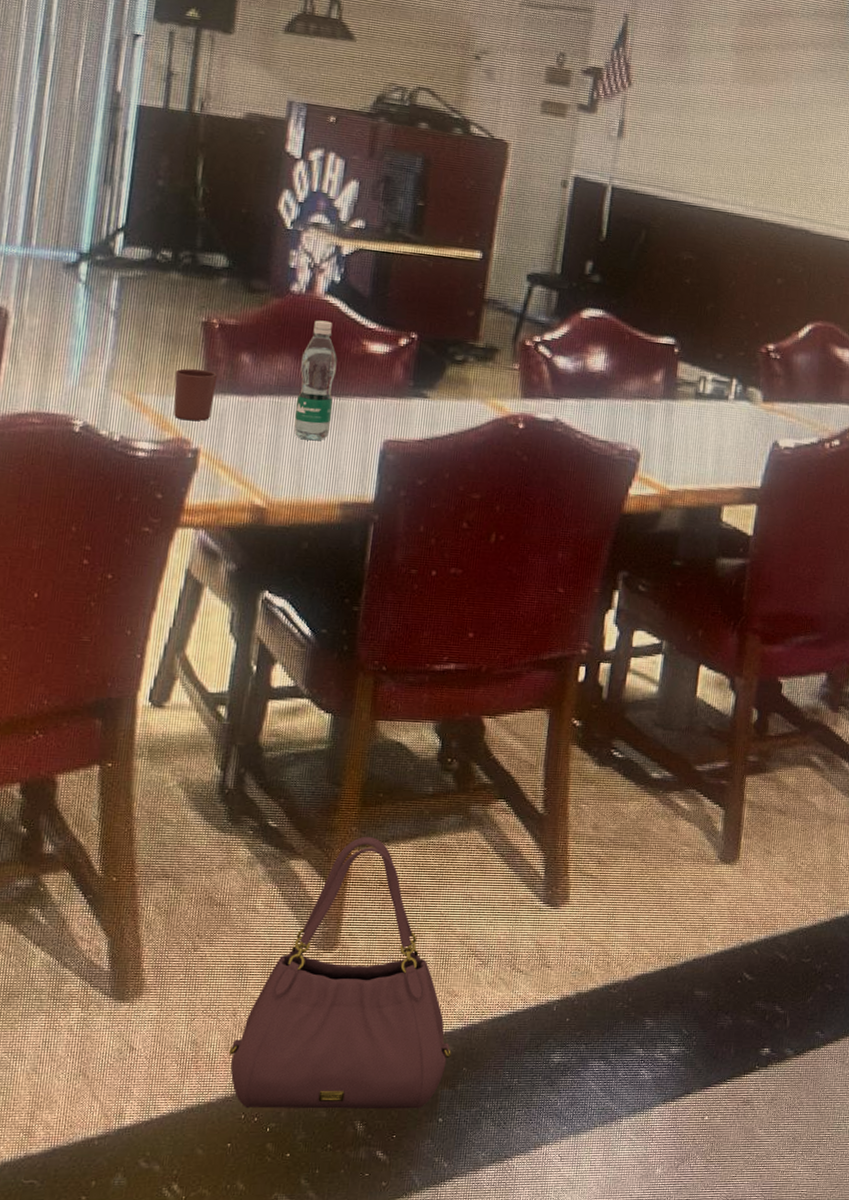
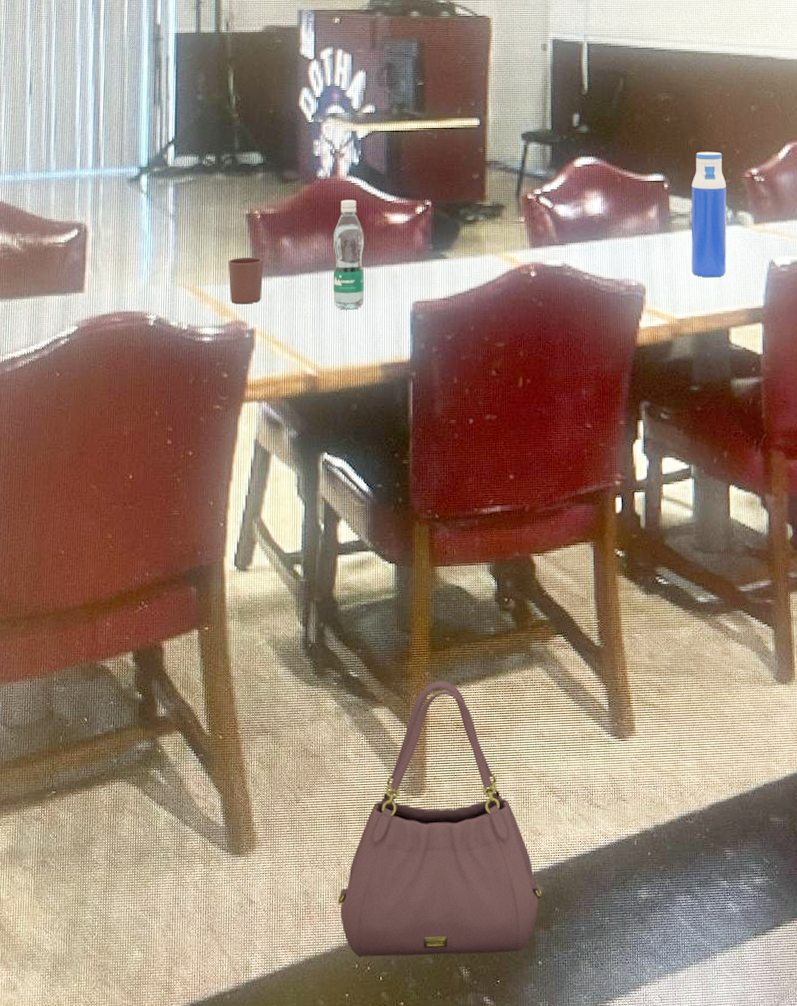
water bottle: none [690,319,741,452] -> present [691,151,727,278]

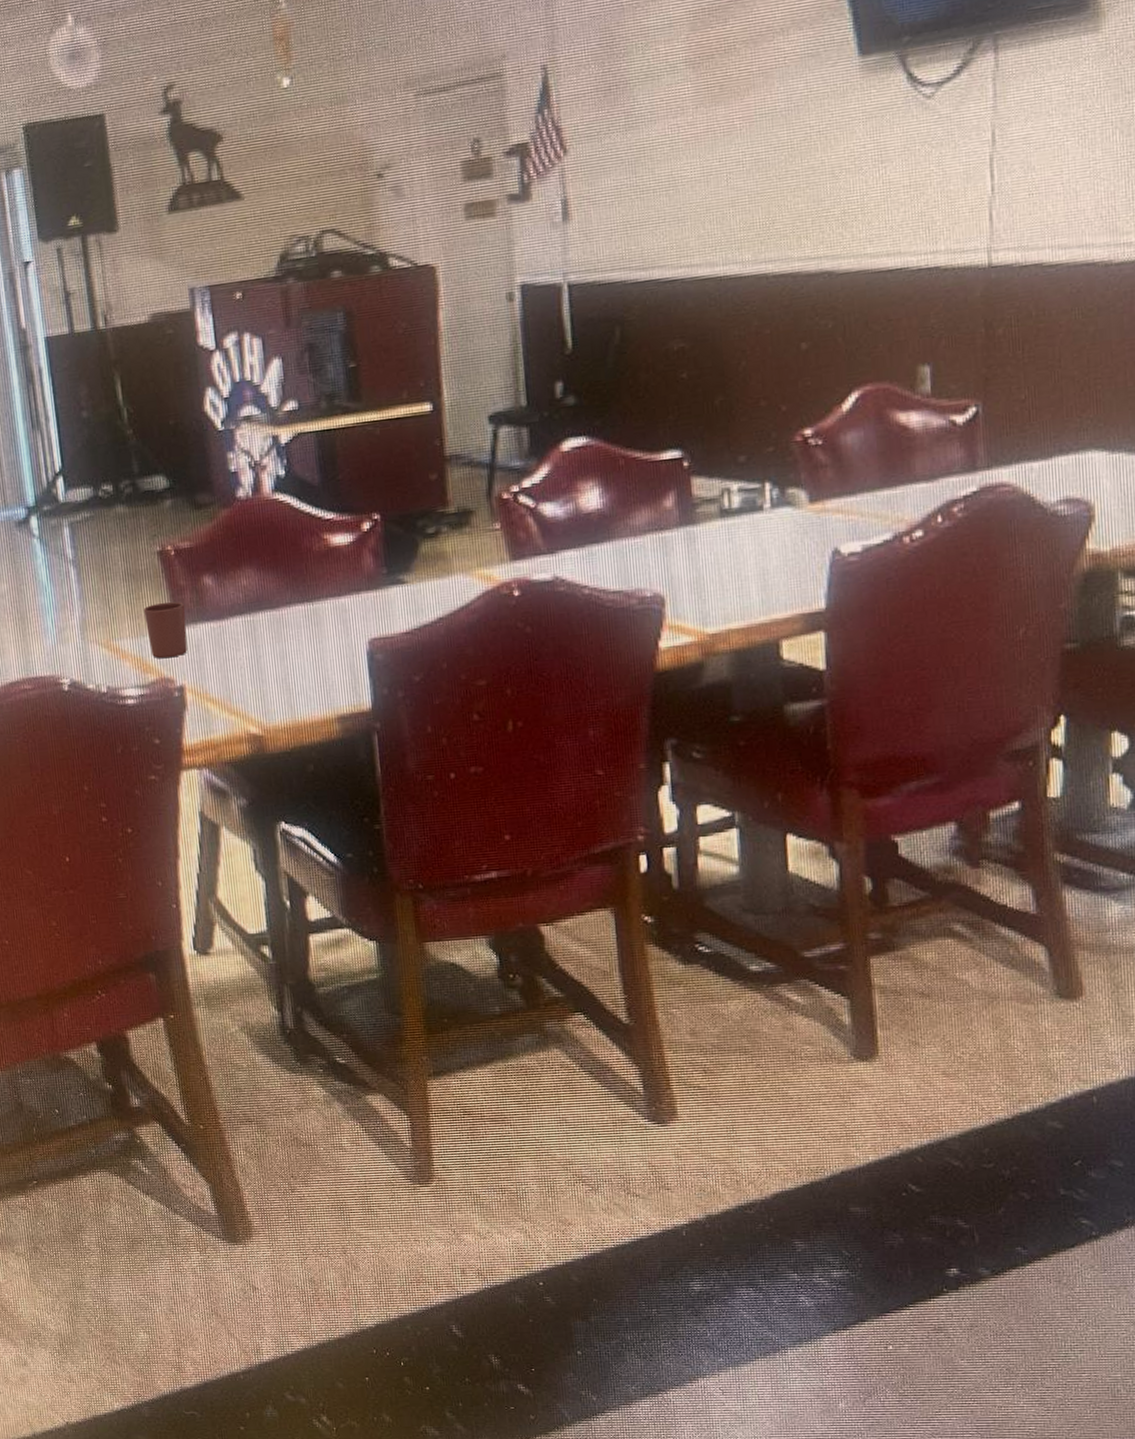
bottle: present [332,200,365,310] -> none [263,521,310,656]
handbag: present [337,680,542,958] -> none [346,1064,577,1344]
water bottle: present [691,151,727,278] -> none [720,411,774,579]

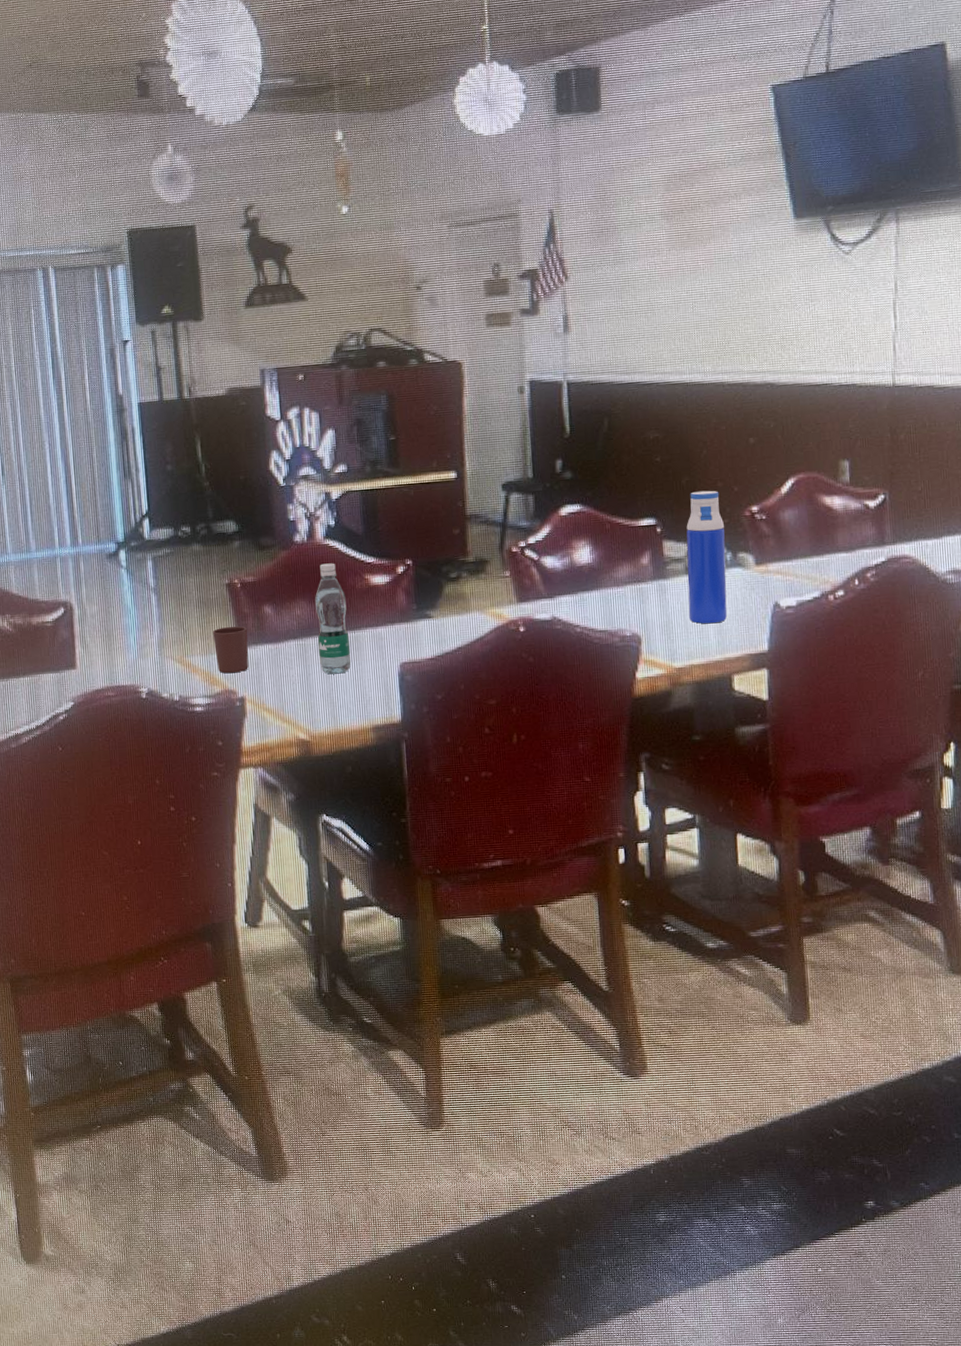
bottle: none [263,521,310,656] -> present [314,563,352,675]
water bottle: none [720,411,774,579] -> present [686,490,728,624]

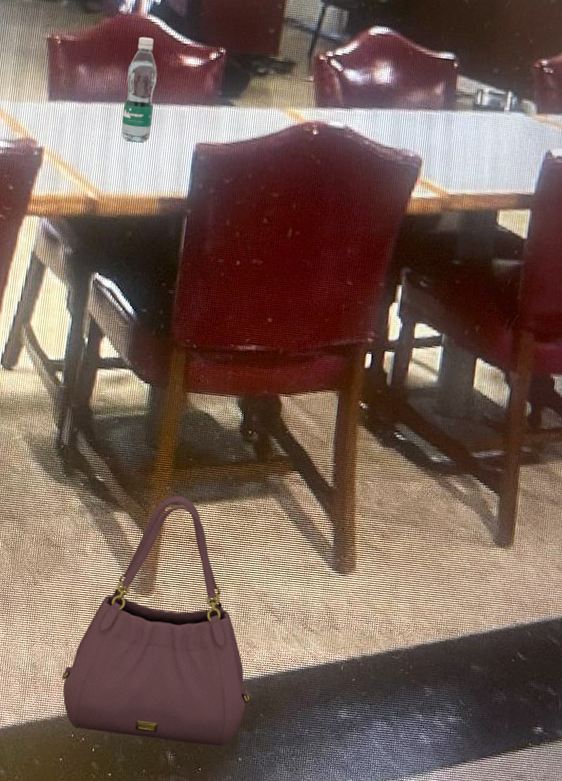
mug: present [212,626,249,674] -> none [23,78,59,124]
handbag: none [367,1024,563,1270] -> present [61,495,250,747]
water bottle: present [686,490,728,624] -> none [469,36,516,160]

